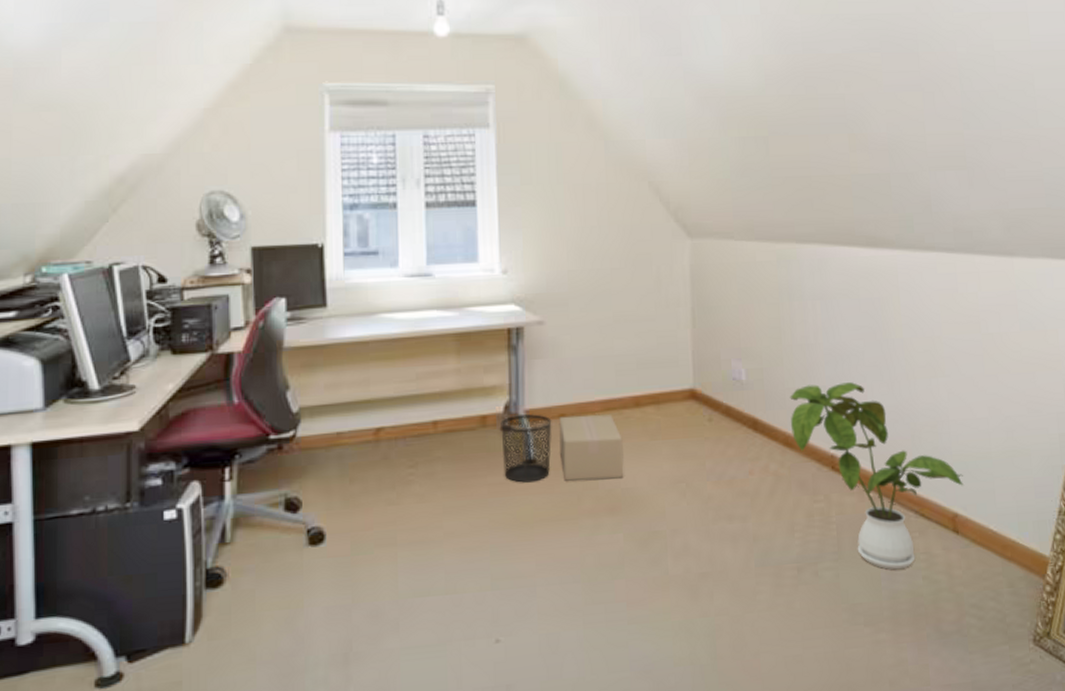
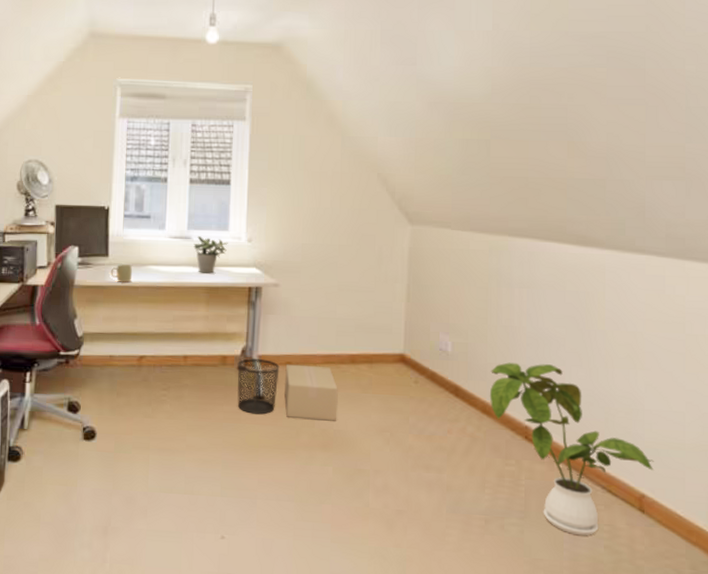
mug: none [331,315,360,339] -> present [111,264,133,283]
potted plant: none [436,271,479,317] -> present [193,236,228,274]

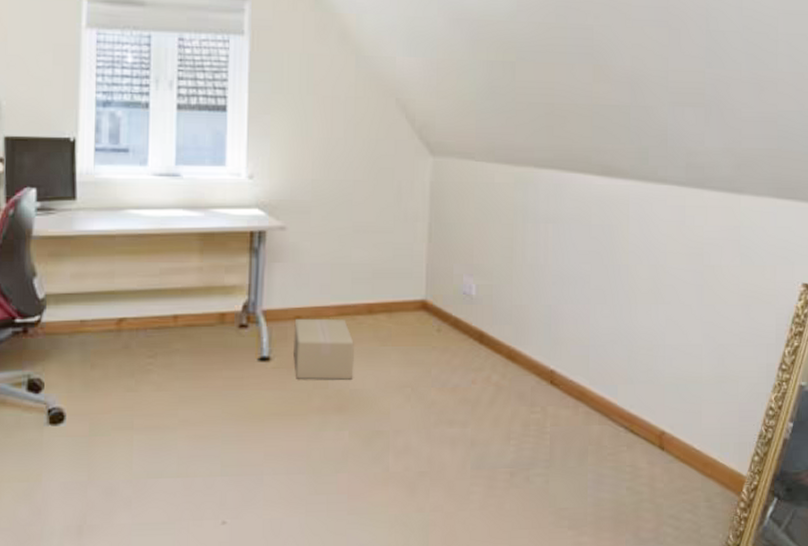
mug: present [111,264,133,283] -> none [80,209,108,232]
potted plant: present [193,236,228,274] -> none [183,173,225,217]
waste bin: present [237,357,280,415] -> none [238,313,288,378]
house plant: present [489,362,655,536] -> none [514,303,674,480]

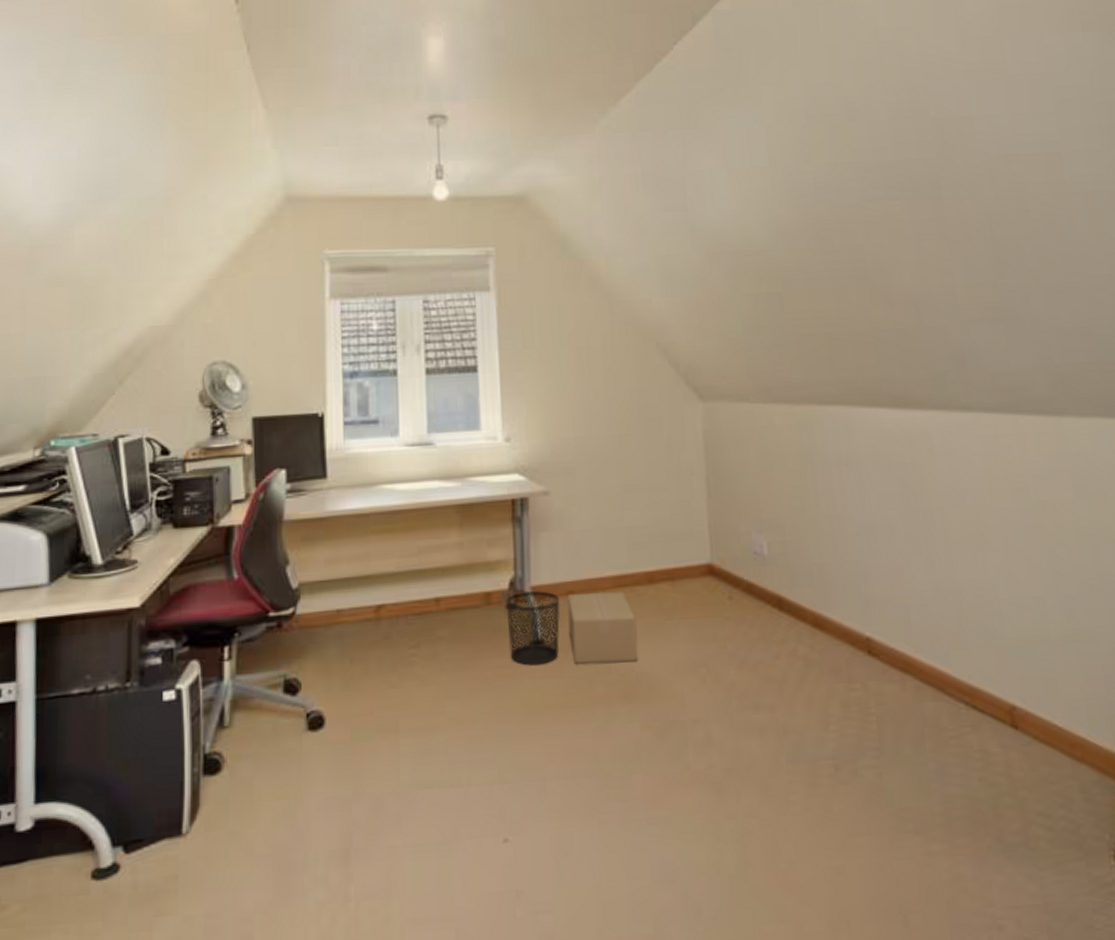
waste bin: none [238,313,288,378] -> present [506,590,560,666]

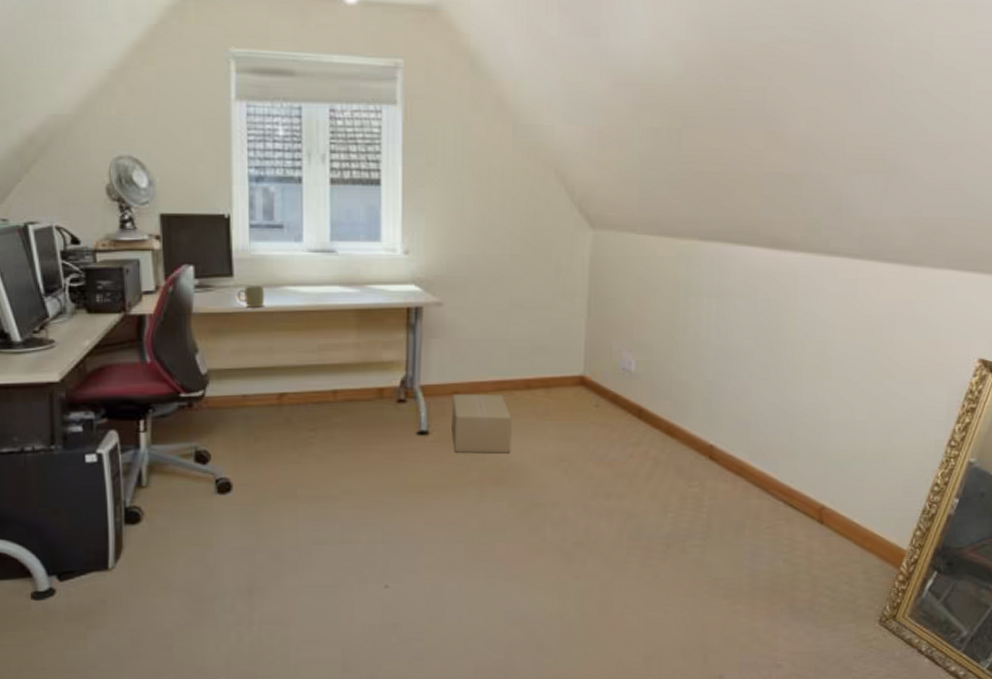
mug: none [331,486,361,512] -> present [238,286,265,309]
waste bin: present [506,590,560,666] -> none [397,388,445,452]

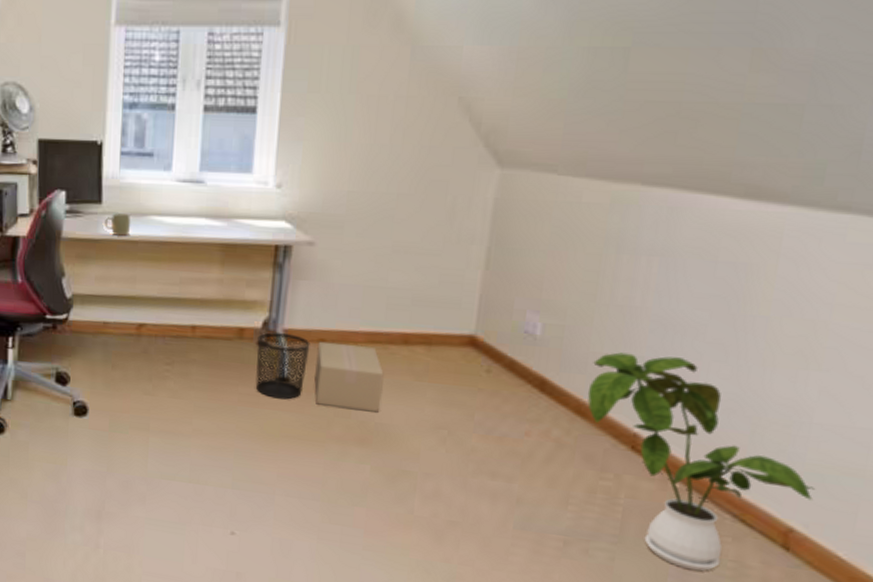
waste bin: none [397,388,445,452] -> present [255,331,310,400]
house plant: none [674,379,836,552] -> present [587,352,816,572]

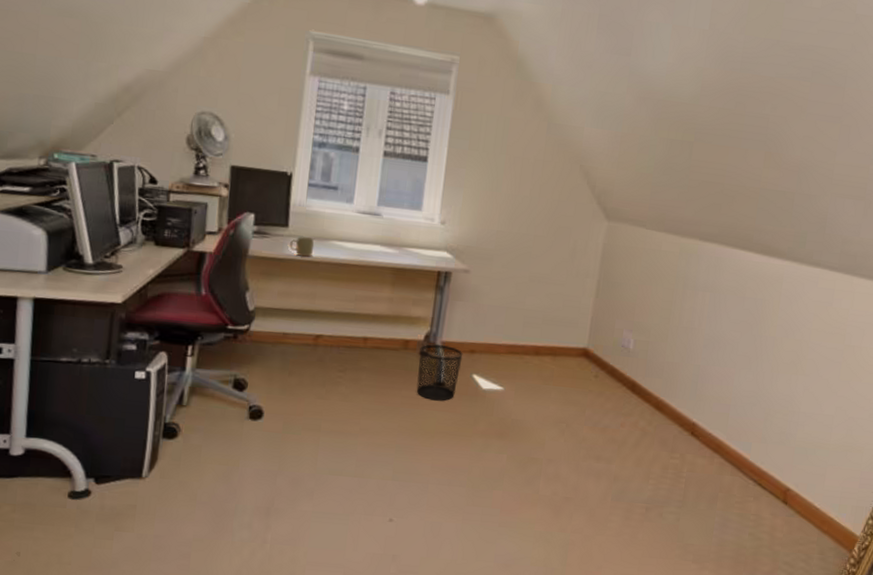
cardboard box: present [314,341,384,413] -> none [465,352,520,411]
house plant: present [587,352,816,572] -> none [663,362,802,524]

